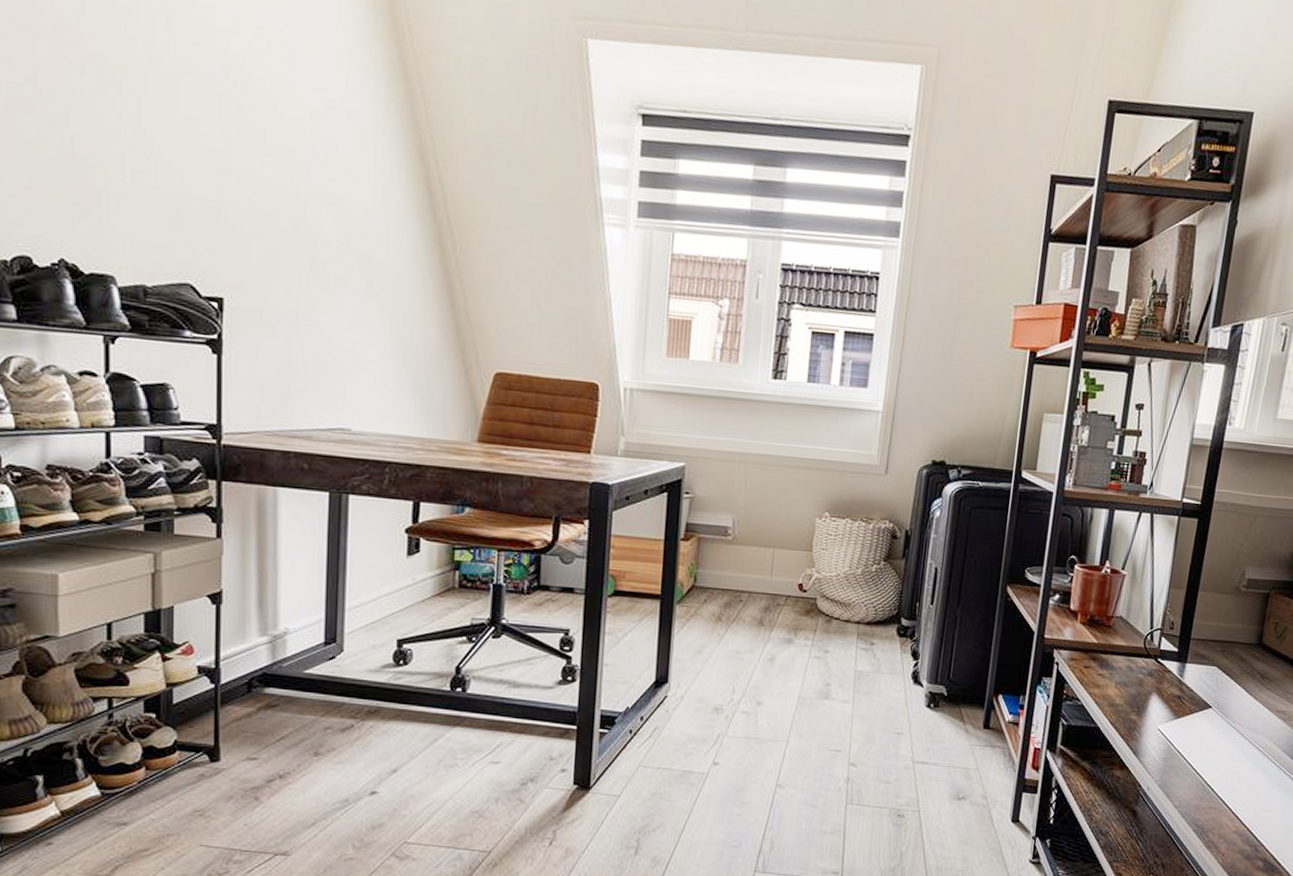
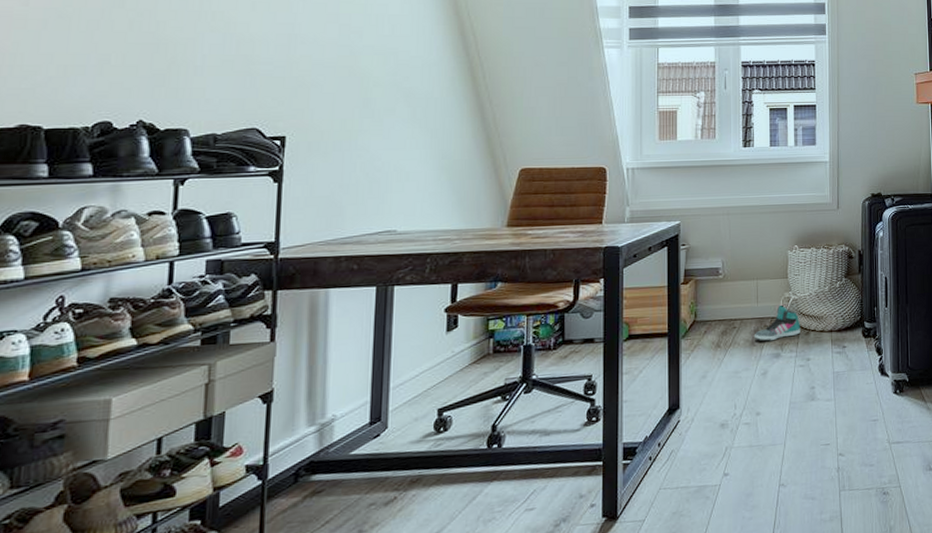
sneaker: none [762,582,822,624] -> present [753,305,801,342]

